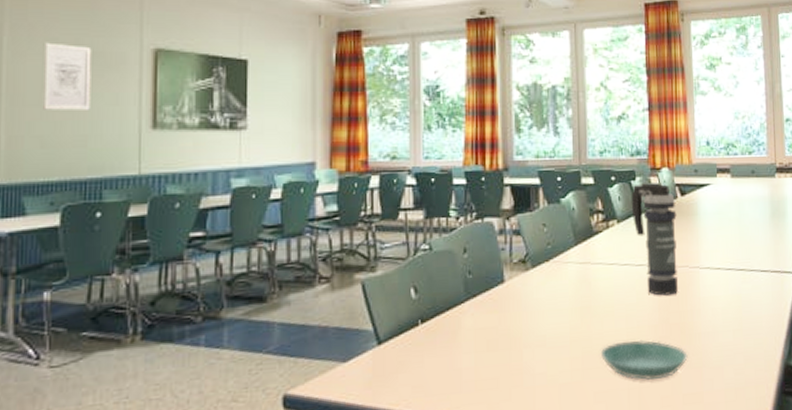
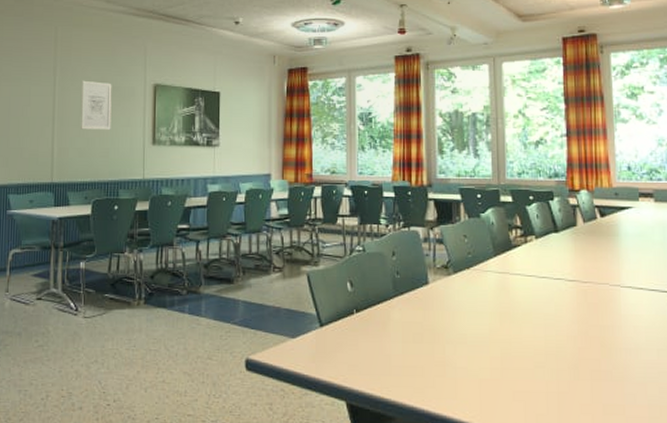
saucer: present [600,339,688,380] -> none [518,347,608,386]
smoke grenade: present [631,183,678,296] -> none [549,203,598,309]

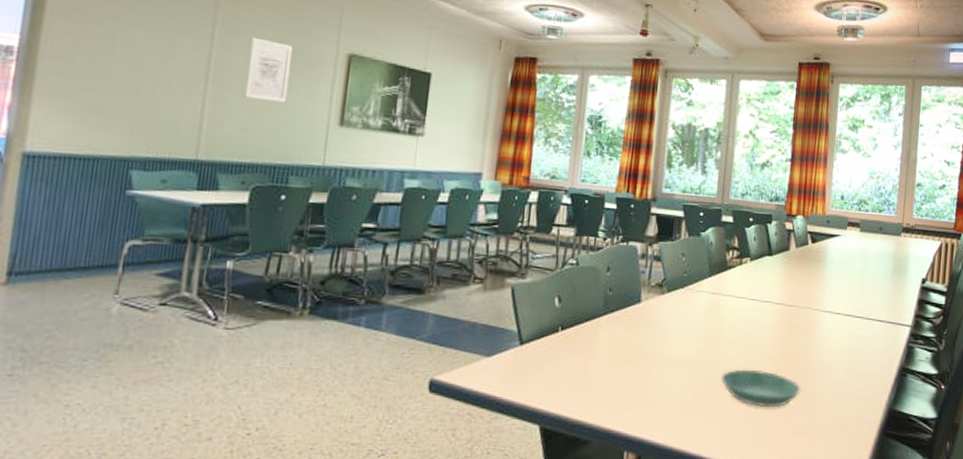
saucer: none [518,347,608,386] -> present [720,369,801,407]

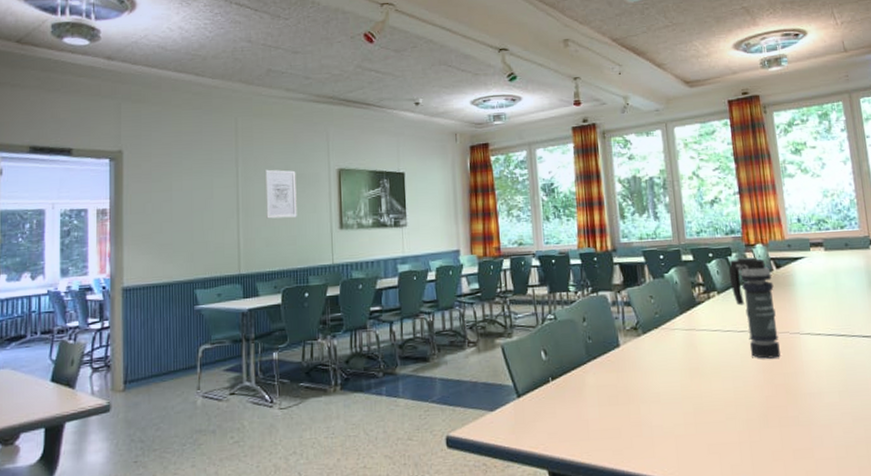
saucer: present [720,369,801,407] -> none [710,398,795,435]
smoke grenade: none [764,227,806,332] -> present [728,258,780,359]

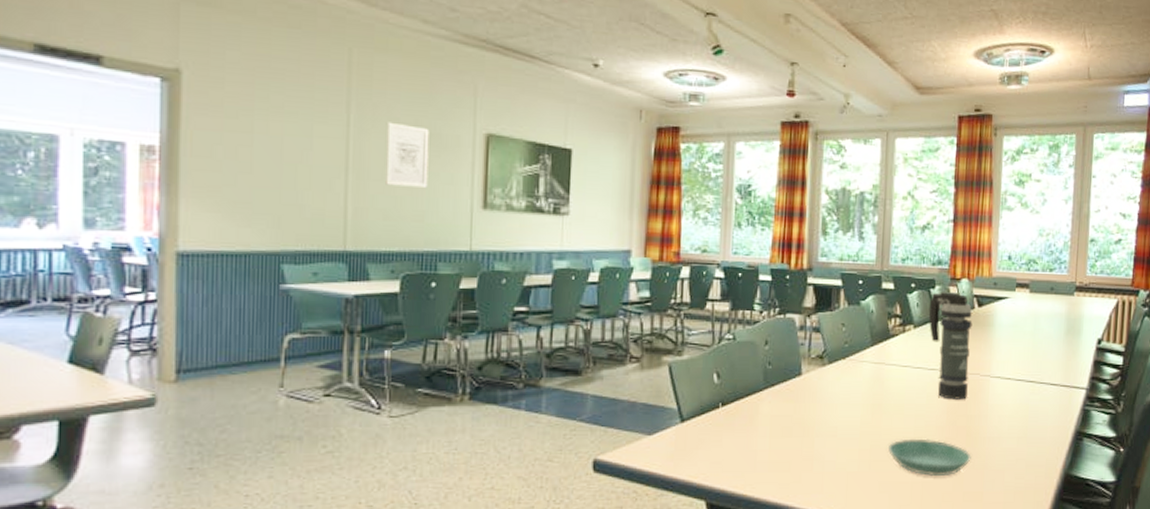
saucer: none [710,398,795,435] -> present [887,438,971,476]

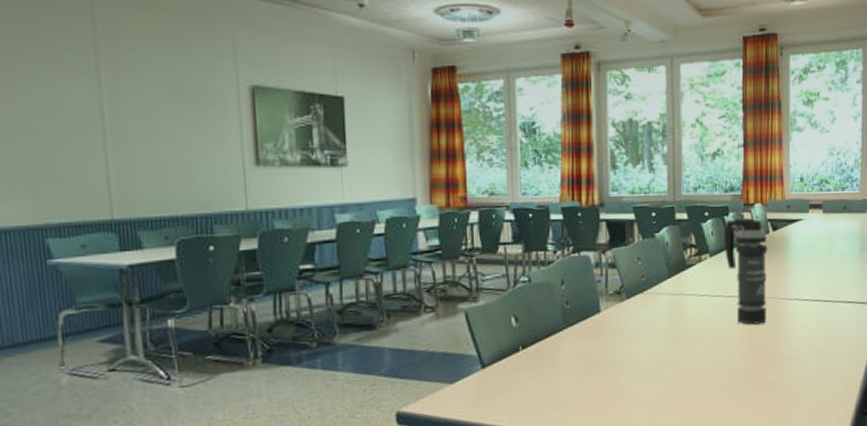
wall art: present [386,122,430,188] -> none [142,79,194,148]
saucer: present [887,438,971,476] -> none [690,365,773,401]

